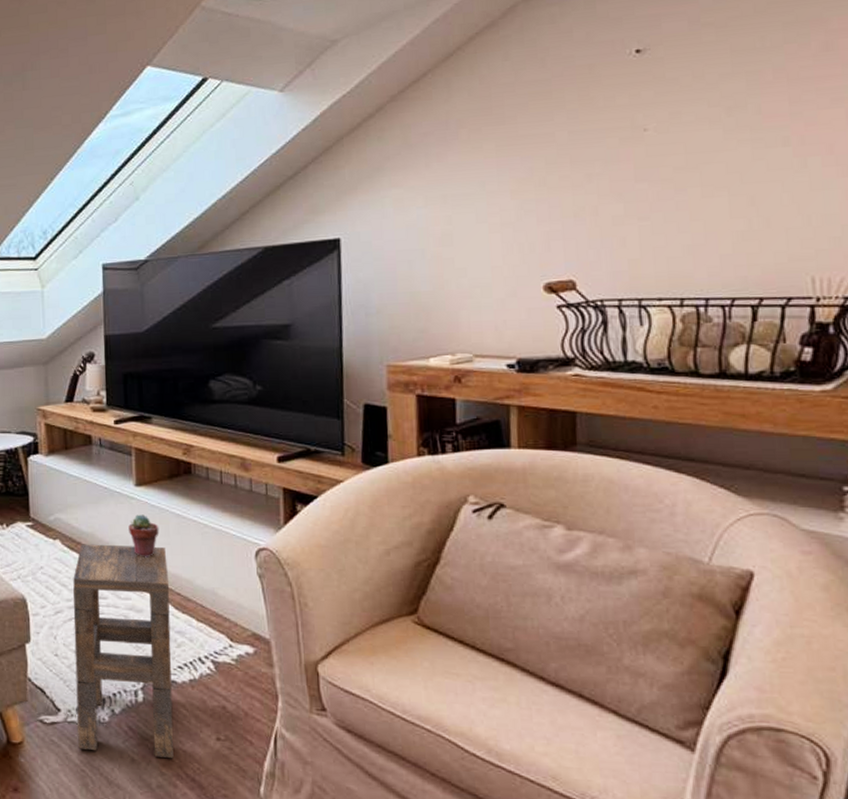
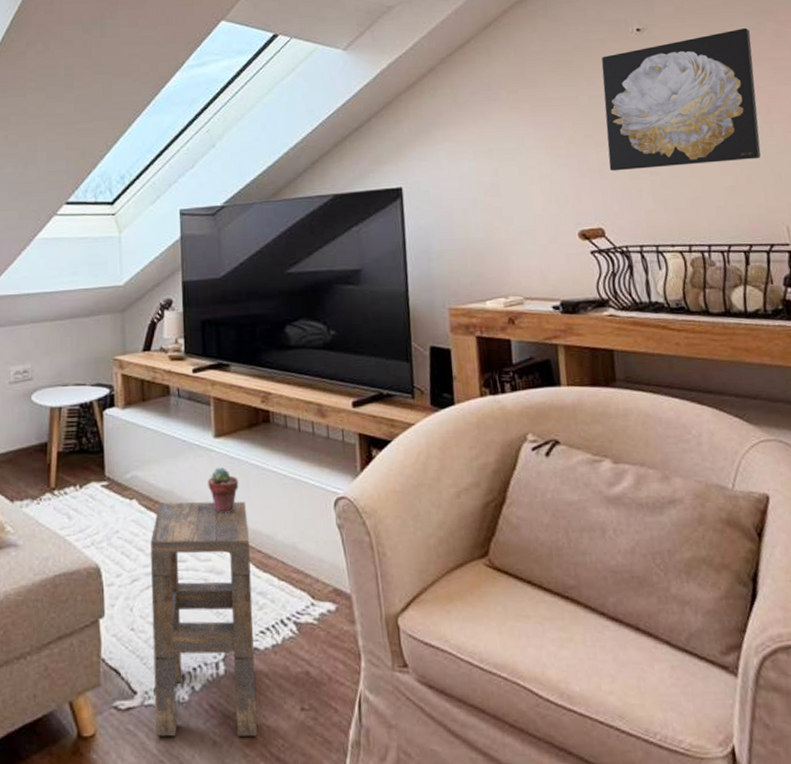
wall art: none [587,42,789,217] -> present [601,28,761,171]

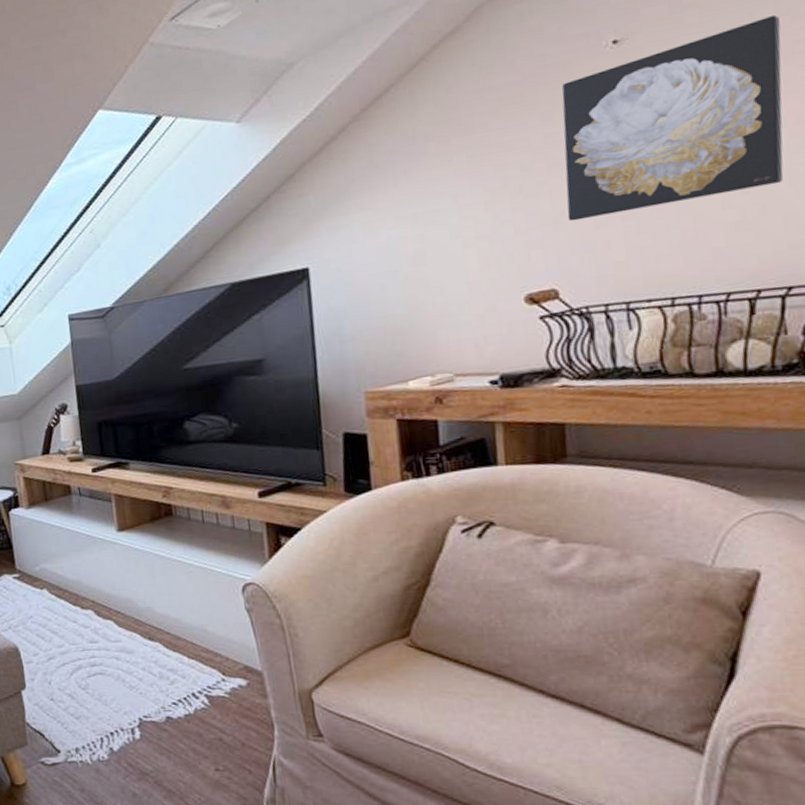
side table: present [150,501,257,737] -> none [62,588,174,790]
potted succulent: present [208,467,239,514] -> none [113,558,145,600]

